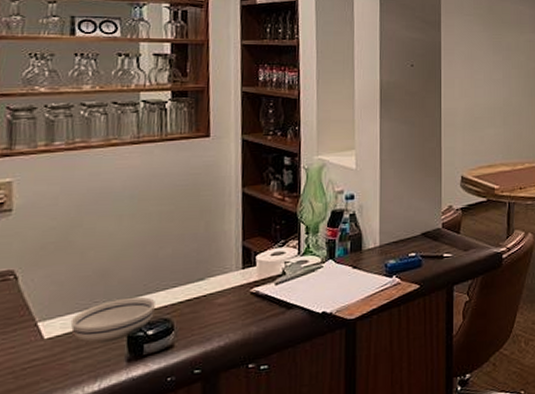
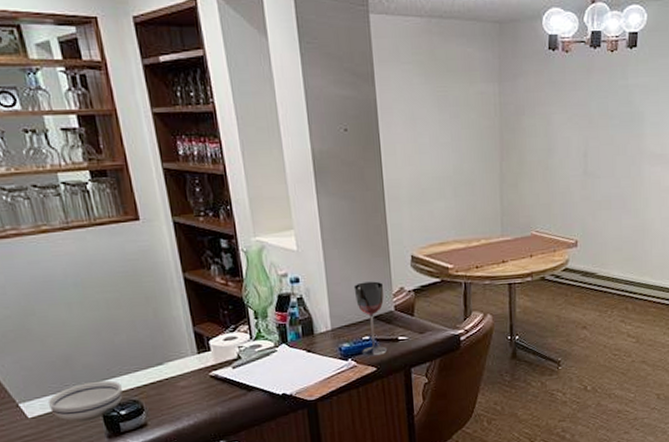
wineglass: none [405,199,434,274] -> present [353,281,388,357]

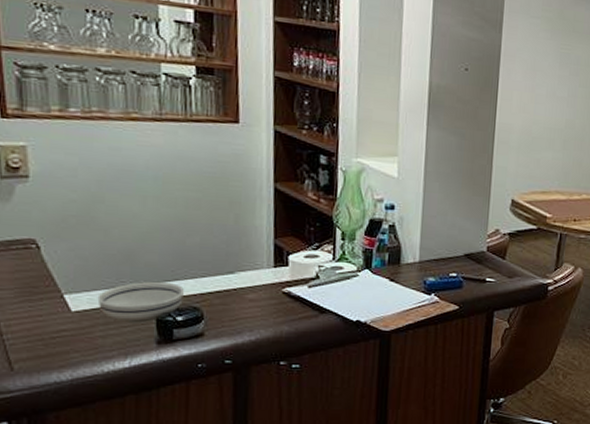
wineglass: present [353,281,388,357] -> none [445,218,480,295]

